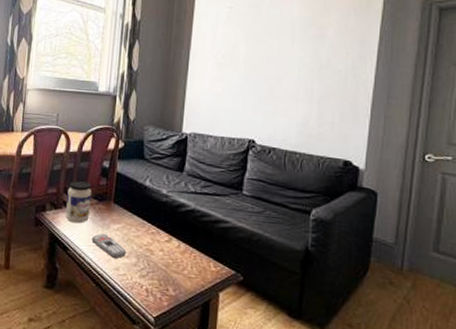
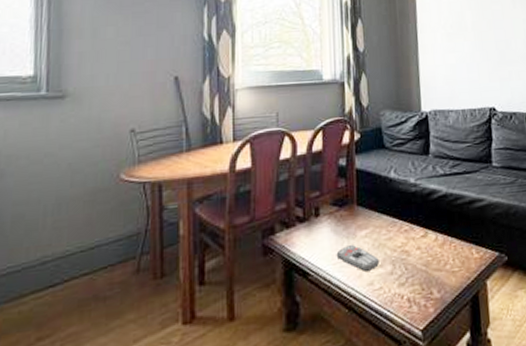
jar: present [66,180,92,224] -> none [300,187,330,241]

